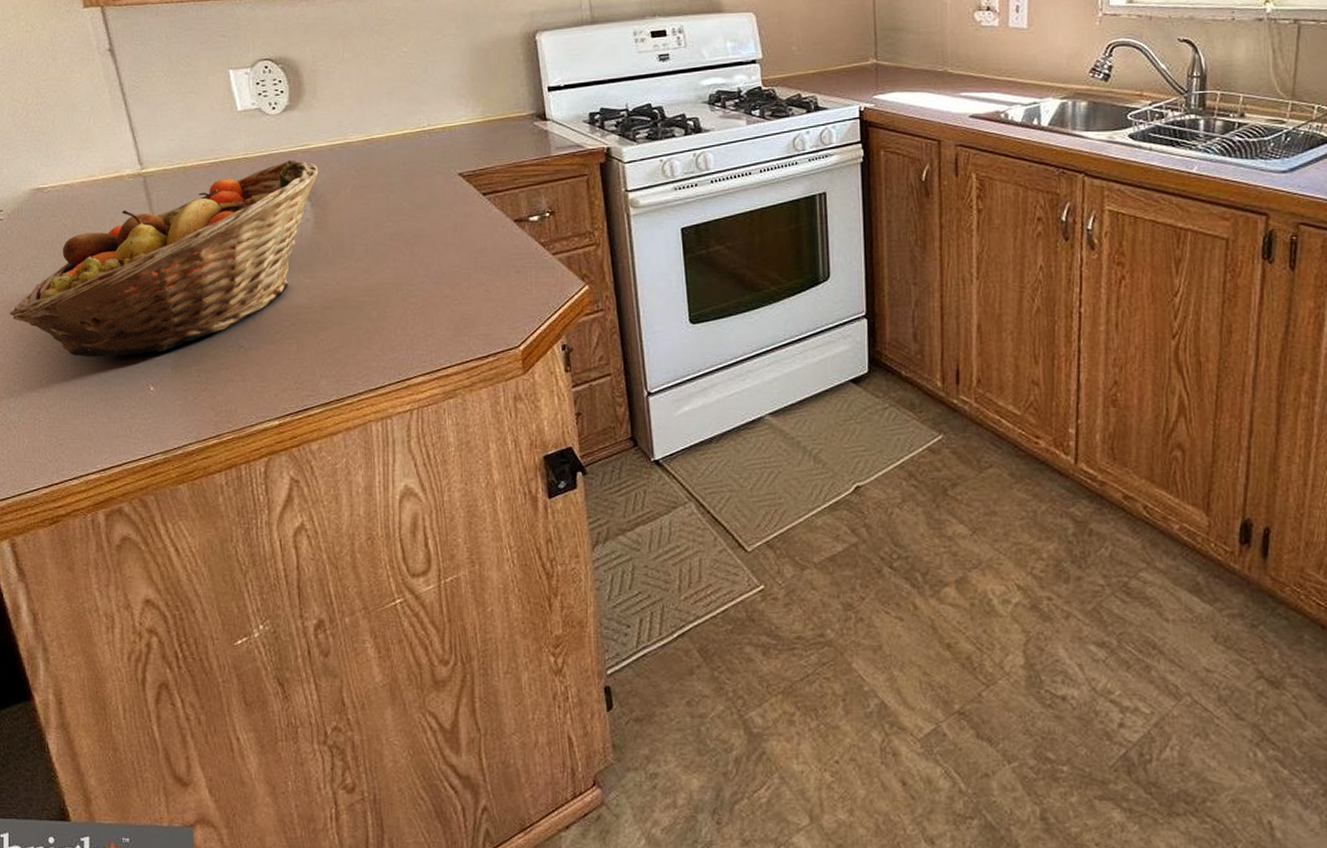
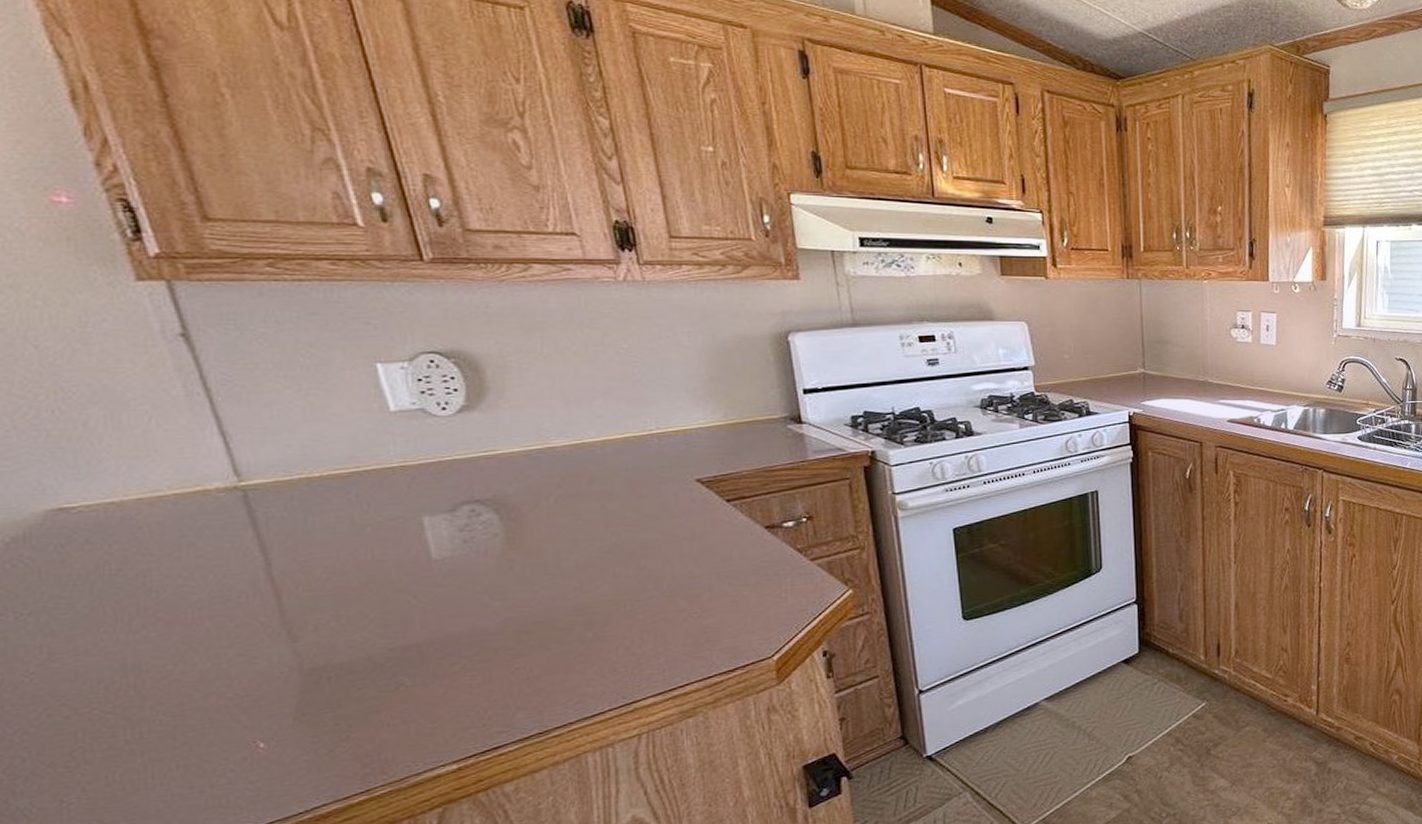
fruit basket: present [10,159,319,357] -> none [12,467,510,717]

